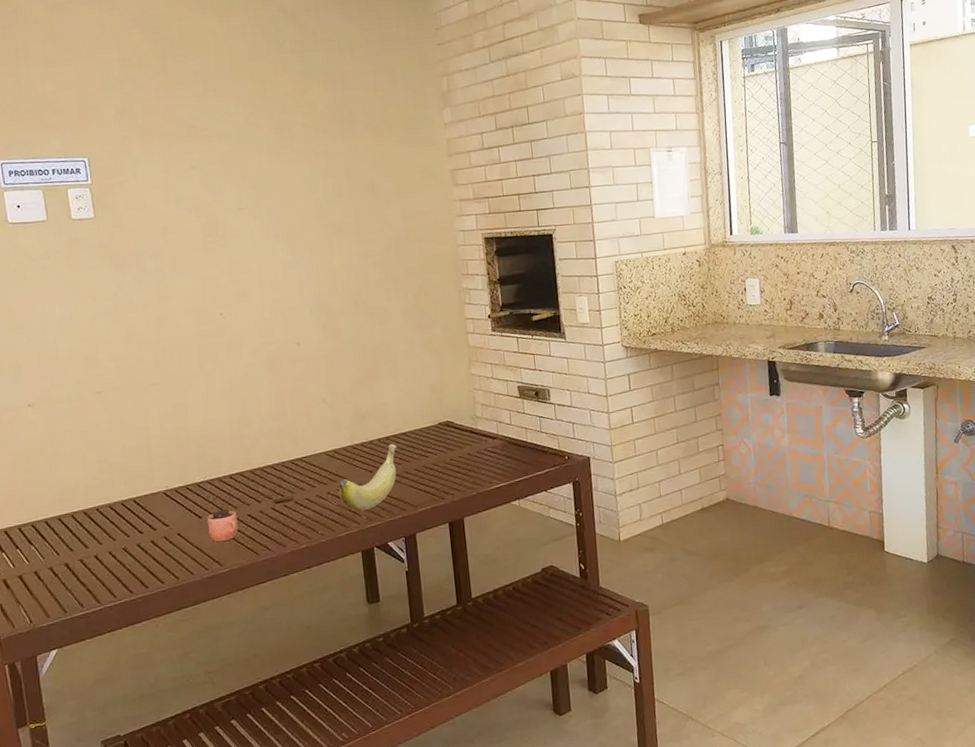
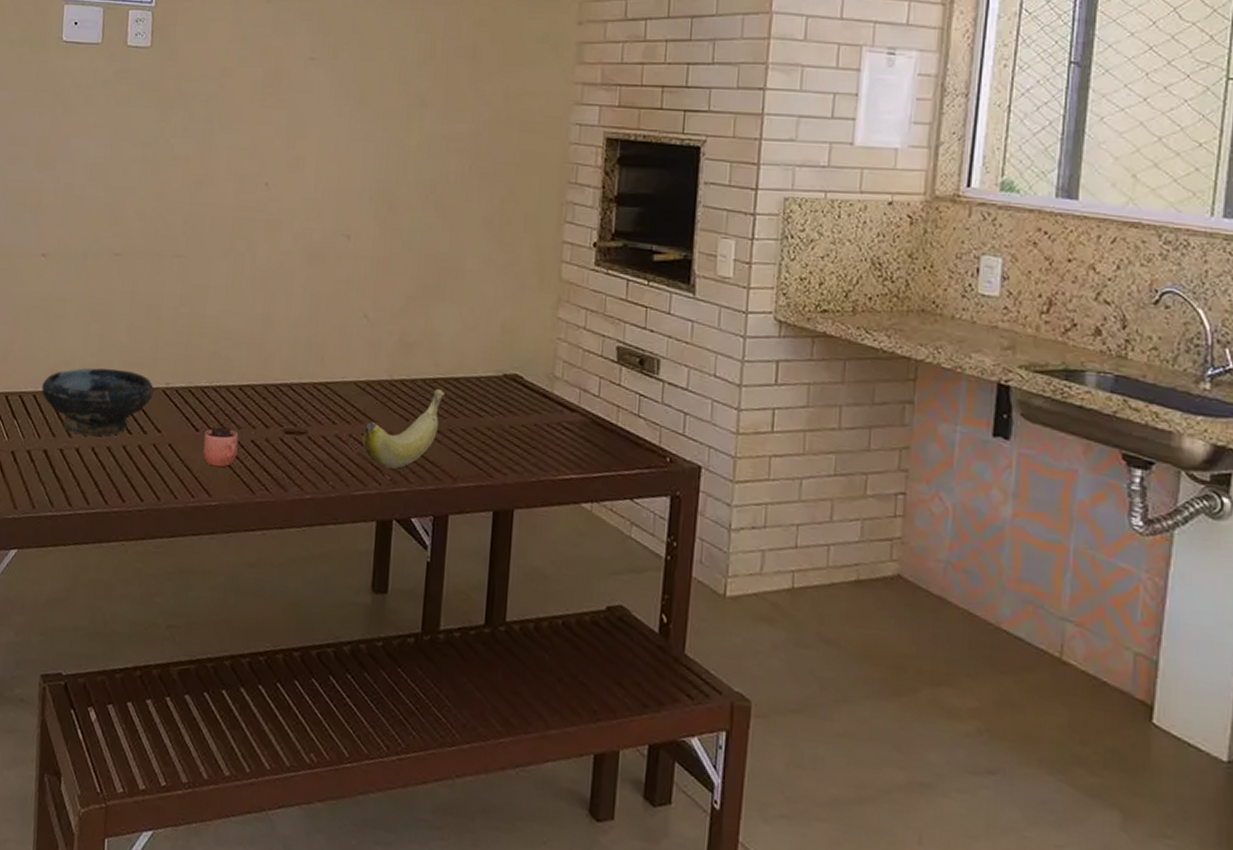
bowl: none [52,484,156,545] -> present [42,368,154,436]

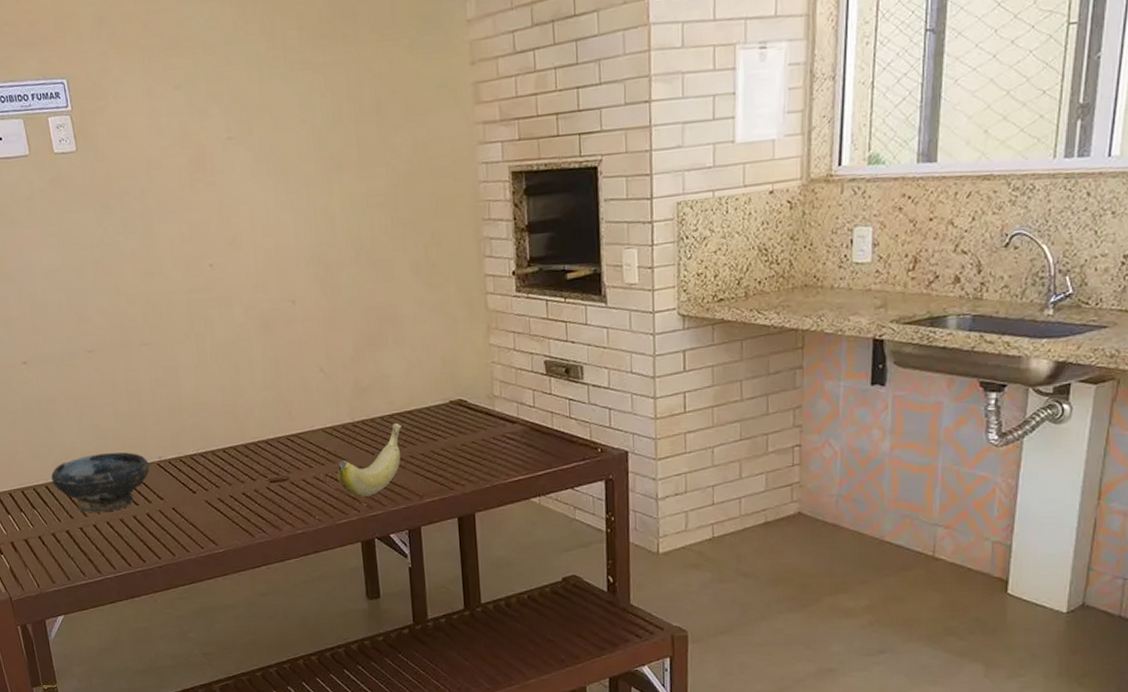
cocoa: present [203,405,239,468] -> none [200,469,233,521]

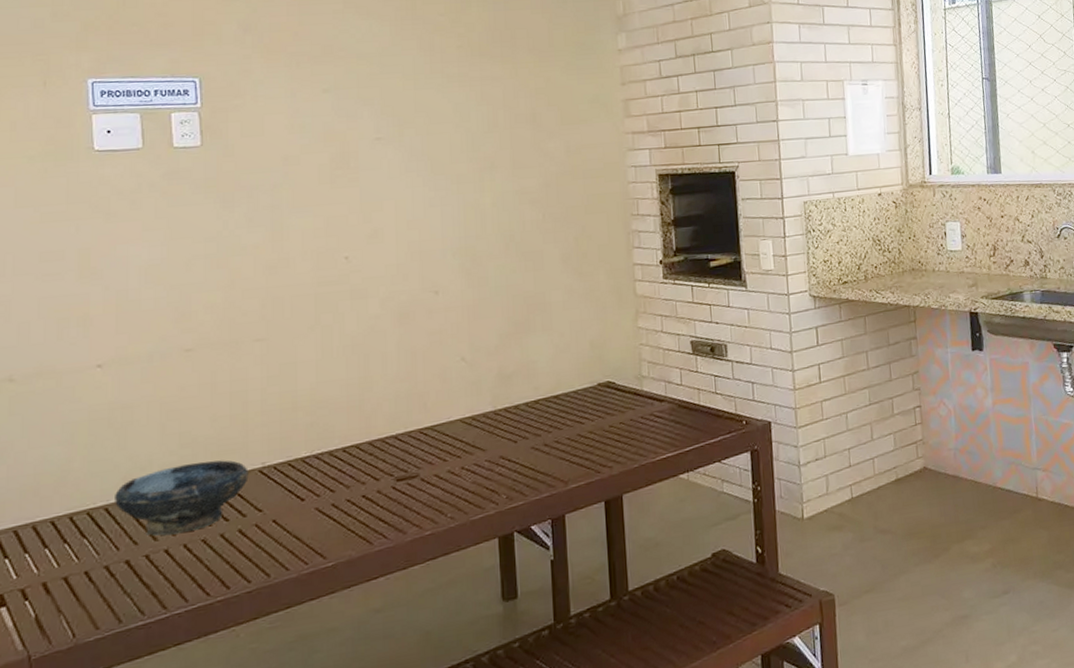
banana: present [337,423,402,497] -> none [475,409,547,488]

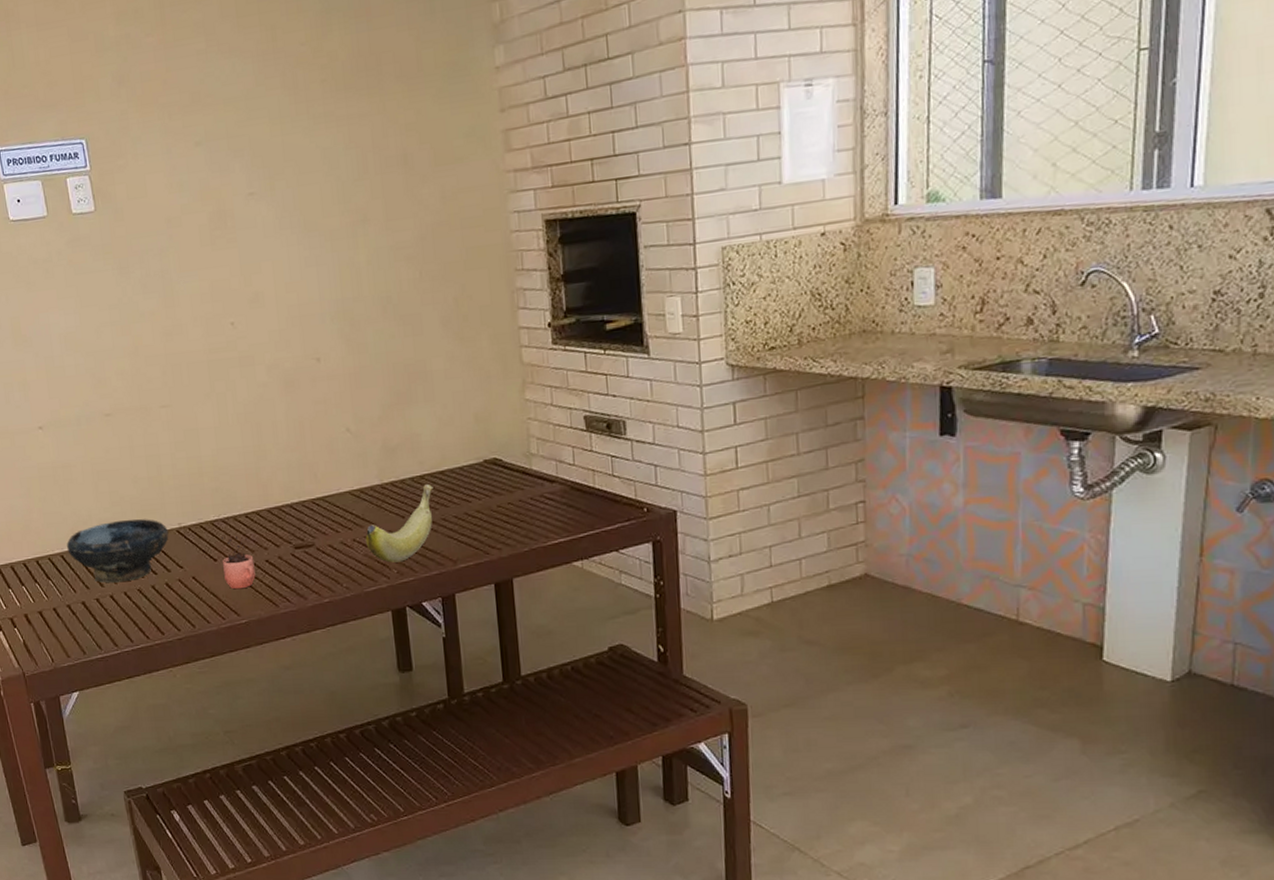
cocoa: none [310,472,349,530] -> present [221,535,256,590]
banana: none [475,409,547,488] -> present [365,484,433,563]

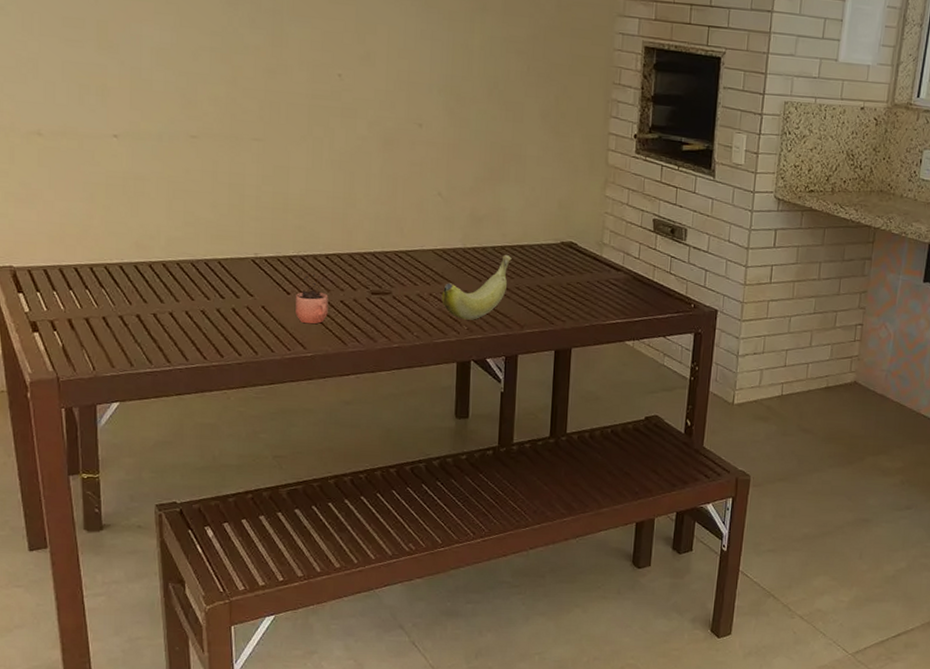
bowl: present [67,519,169,583] -> none [128,241,243,301]

